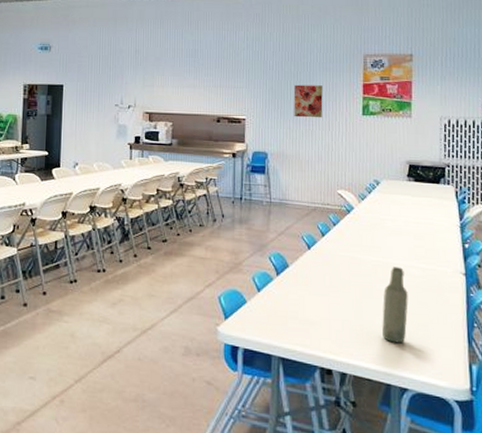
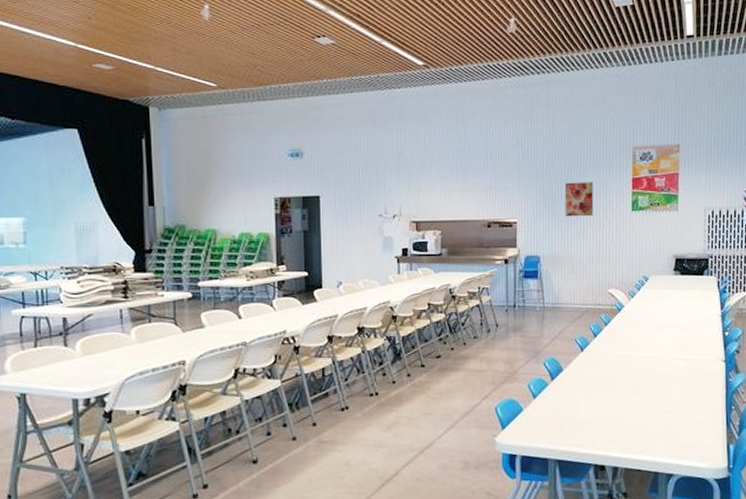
bottle: present [382,267,408,344] -> none [650,360,674,433]

